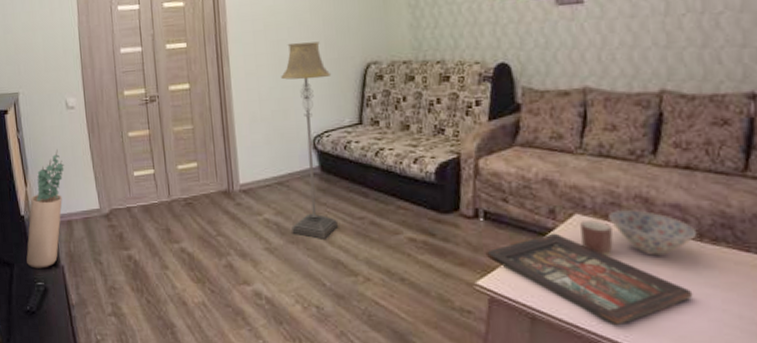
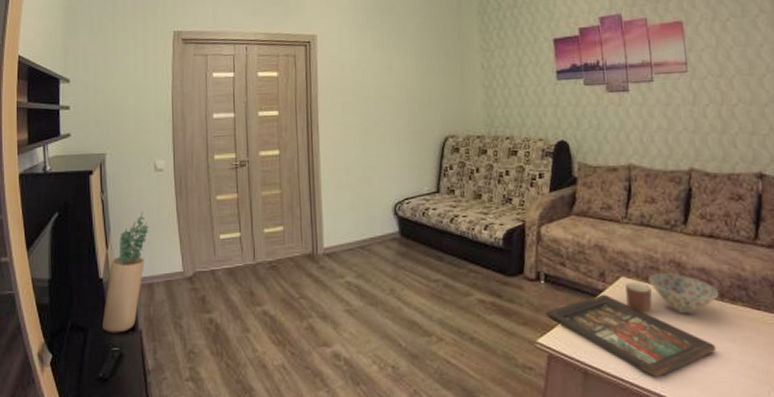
floor lamp: present [281,41,339,239] -> none [367,115,415,301]

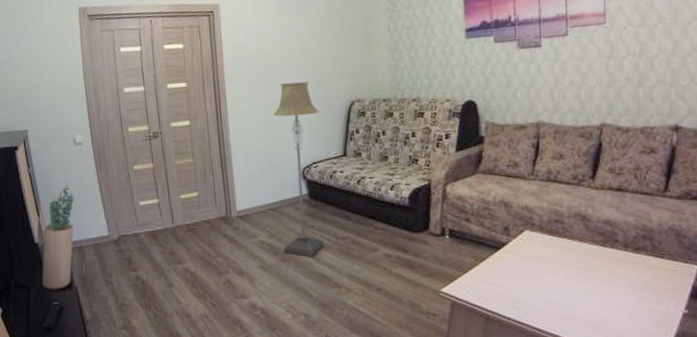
floor lamp: none [367,115,415,301] -> present [274,81,325,257]
decorative tray: present [545,294,717,378] -> none [449,247,617,322]
mug: present [625,283,653,315] -> none [529,236,555,265]
bowl: present [649,273,719,314] -> none [553,226,623,263]

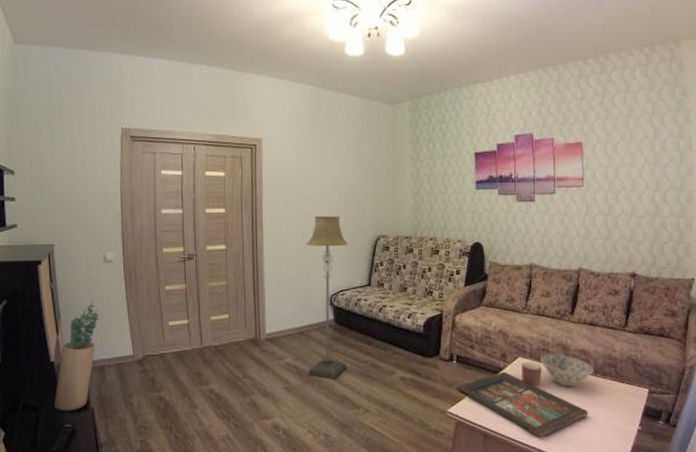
decorative tray: none [449,247,617,322] -> present [456,371,589,438]
mug: none [529,236,555,265] -> present [522,362,542,388]
bowl: none [553,226,623,263] -> present [540,354,594,387]

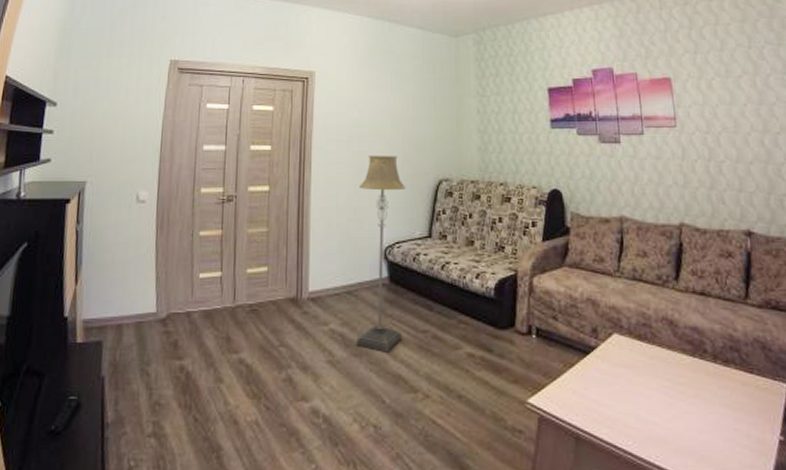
vase: present [54,299,99,412] -> none [61,245,124,380]
decorative tray: present [456,371,589,438] -> none [536,351,711,446]
mug: present [522,362,542,388] -> none [618,341,646,375]
bowl: present [540,354,594,387] -> none [641,331,712,376]

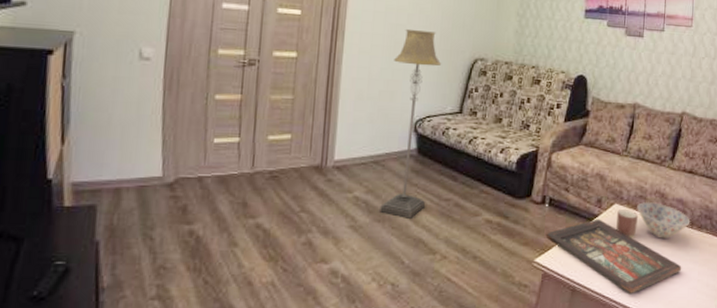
decorative tray: none [536,351,711,446] -> present [545,219,682,295]
mug: none [618,341,646,375] -> present [616,210,638,238]
bowl: none [641,331,712,376] -> present [637,202,690,239]

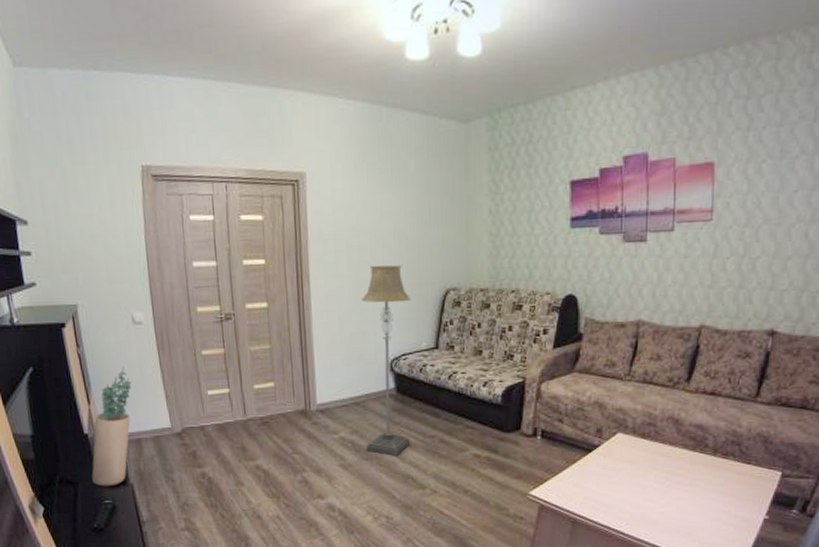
vase: none [45,104,123,244] -> present [91,366,132,487]
decorative tray: present [545,219,682,295] -> none [540,449,703,526]
mug: present [616,210,638,238] -> none [621,439,646,469]
bowl: present [637,202,690,239] -> none [645,429,713,468]

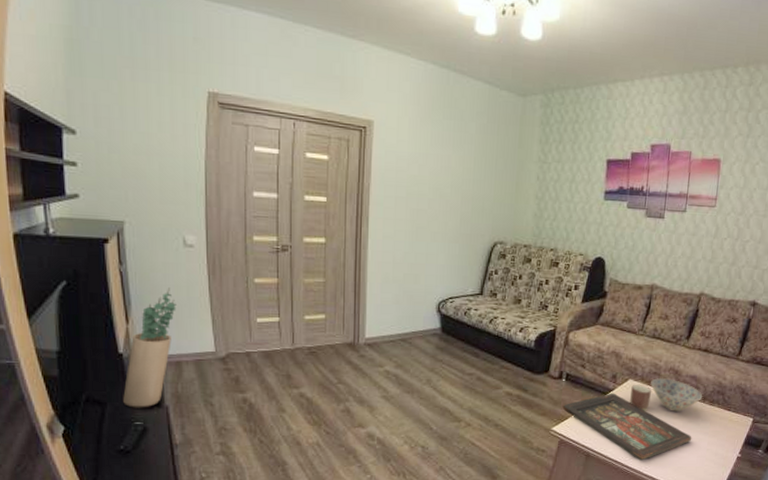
floor lamp: present [362,265,412,456] -> none [409,213,463,390]
decorative tray: none [540,449,703,526] -> present [562,393,692,461]
mug: none [621,439,646,469] -> present [630,385,651,411]
bowl: none [645,429,713,468] -> present [651,378,703,412]

